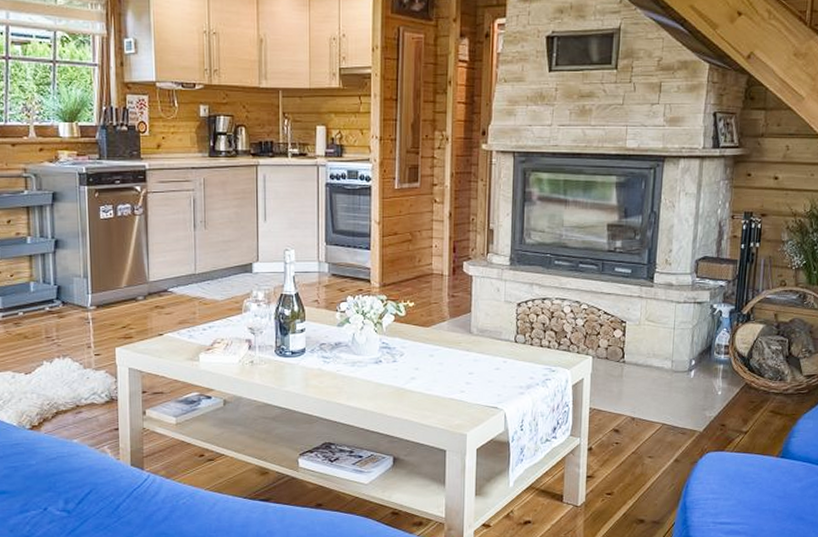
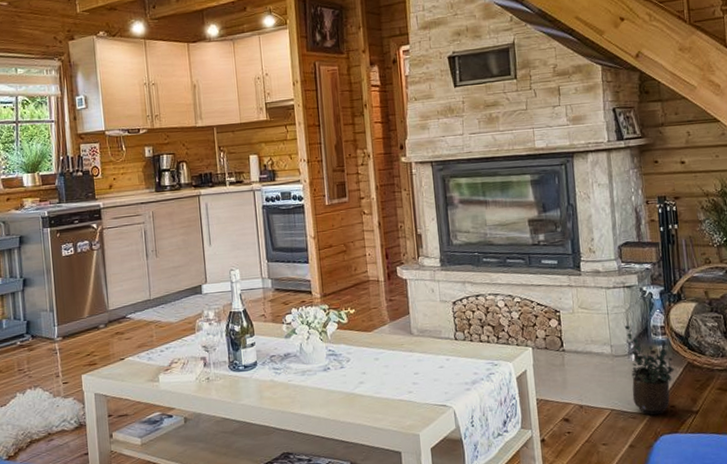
potted plant: none [685,341,732,432] -> present [624,325,675,415]

